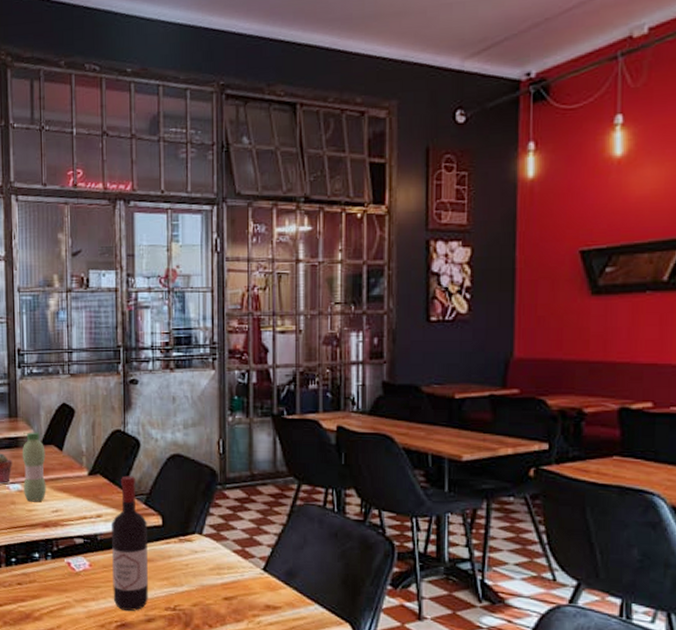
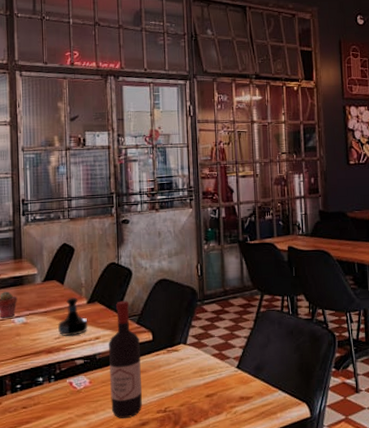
water bottle: present [22,432,46,502] -> none [26,270,49,332]
tequila bottle: none [55,466,89,511] -> present [57,297,88,337]

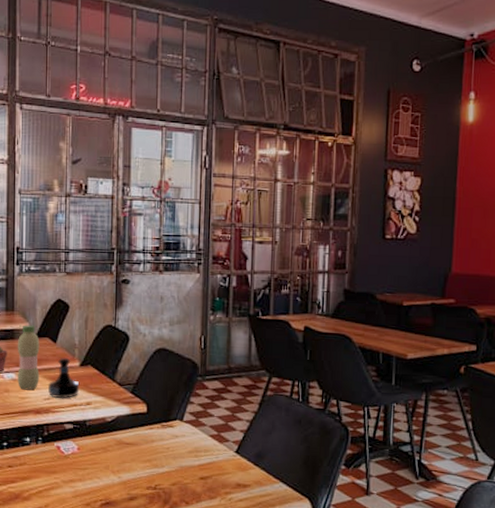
water bottle: none [26,270,49,332] -> present [17,325,40,390]
wine bottle: present [109,300,142,419] -> none [99,367,133,491]

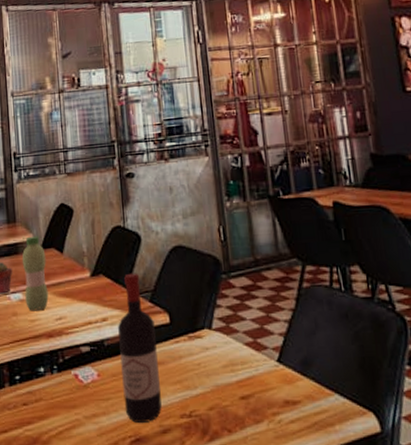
tequila bottle: present [47,357,80,399] -> none [58,268,93,318]
wine bottle: none [99,367,133,491] -> present [118,273,162,424]

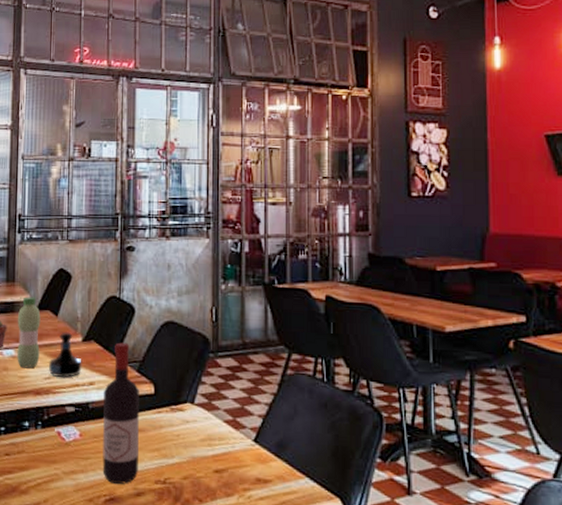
tequila bottle: none [58,268,93,318] -> present [48,331,82,378]

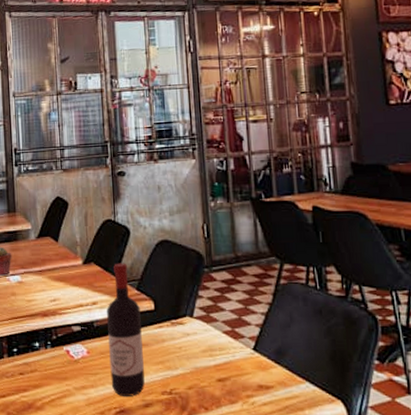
water bottle: present [17,297,41,368] -> none [20,225,44,292]
tequila bottle: present [48,331,82,378] -> none [52,256,85,300]

